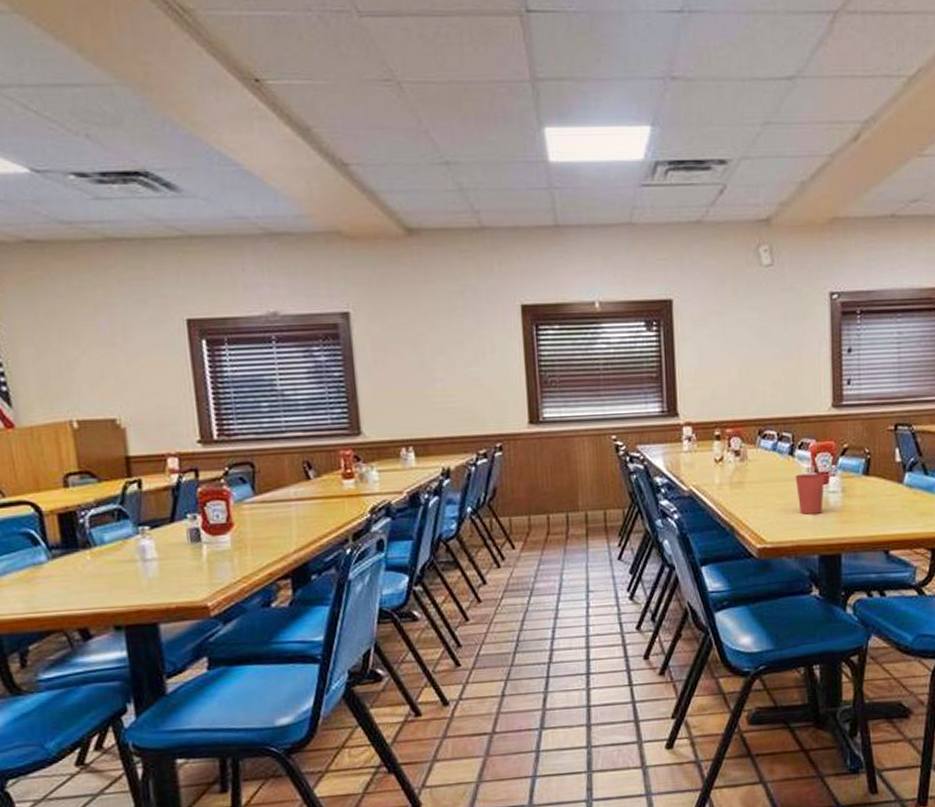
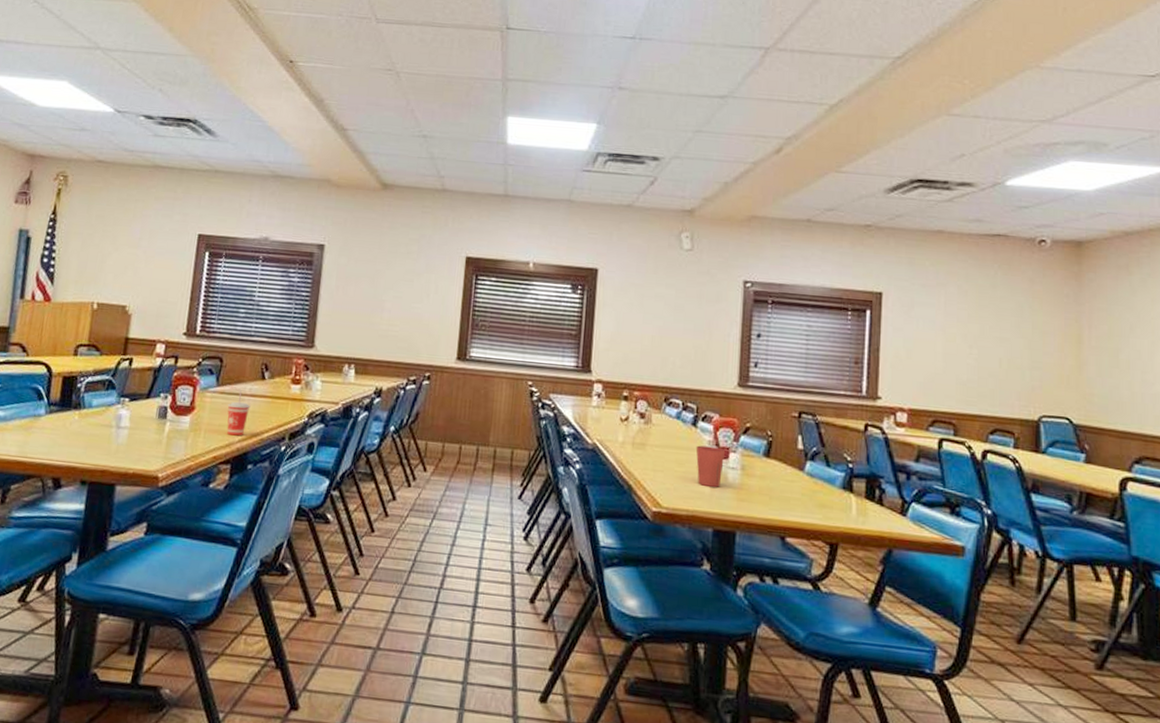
beverage cup: none [265,492,300,547] -> present [226,385,251,436]

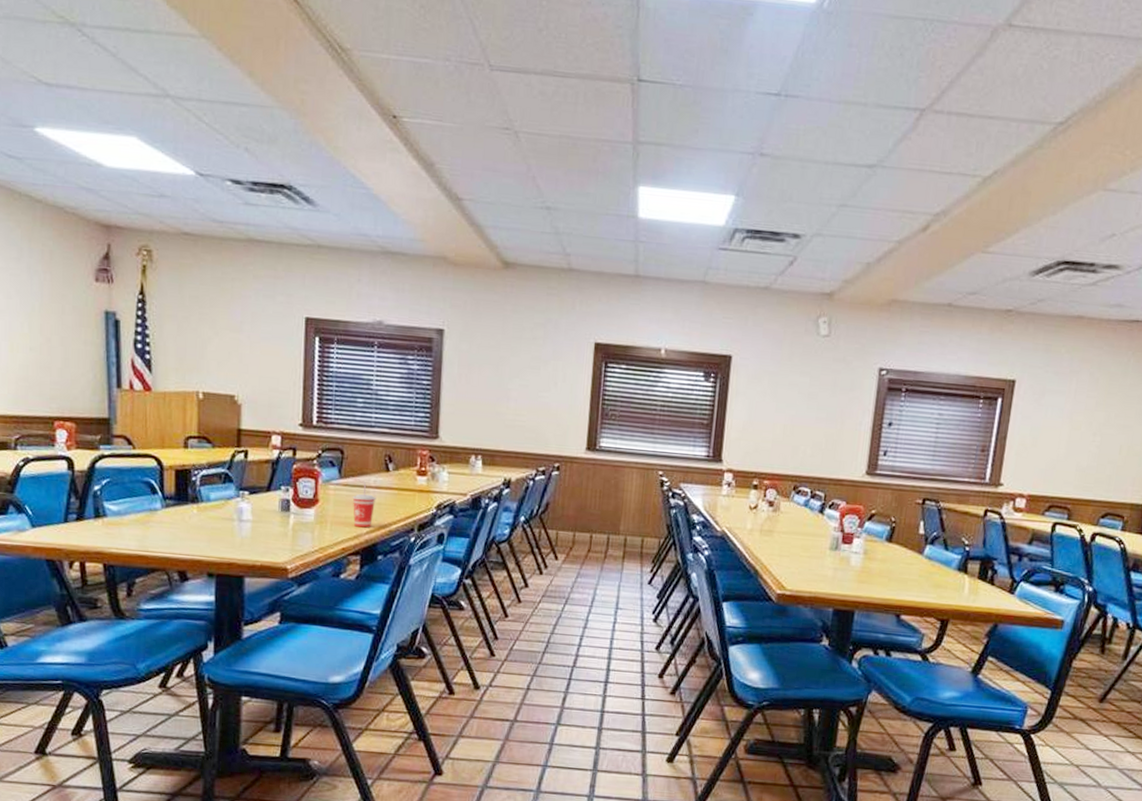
cup: present [695,445,726,487] -> none [821,531,850,571]

